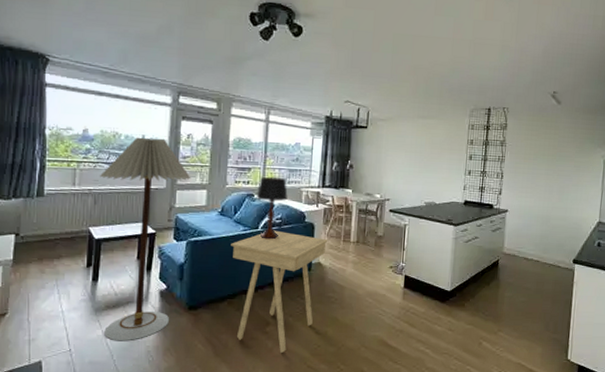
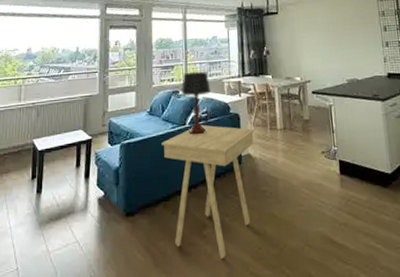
floor lamp: present [100,137,191,341] -> none [42,49,121,256]

